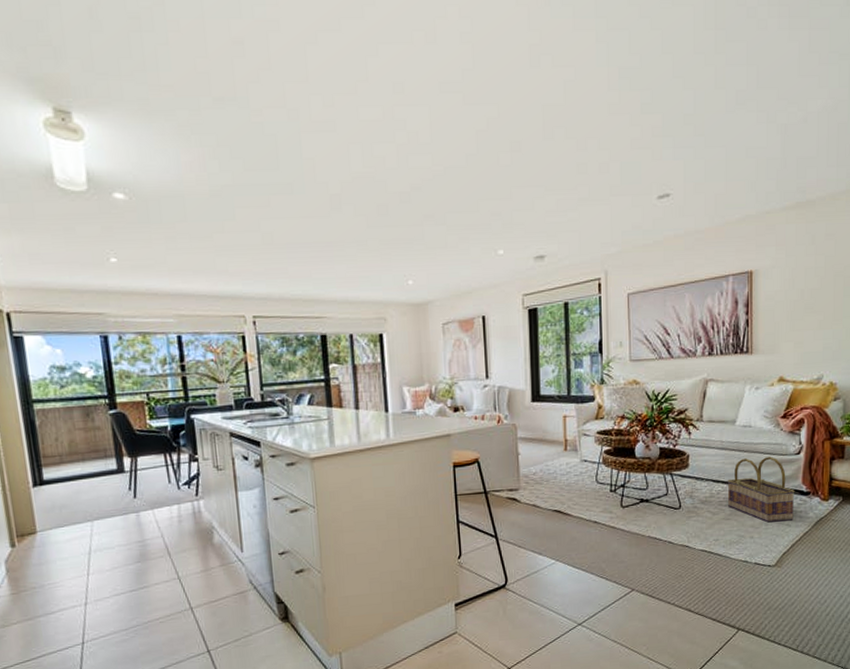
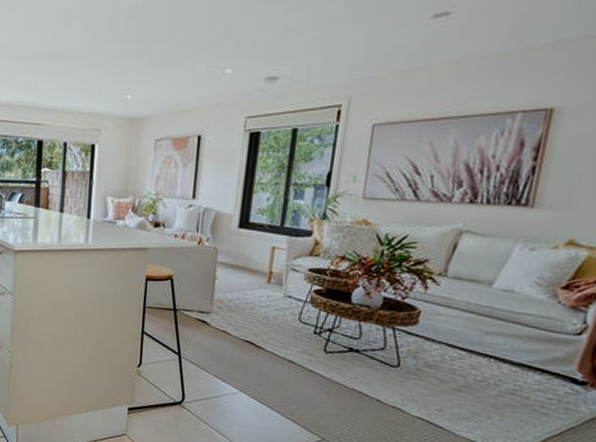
basket: present [727,456,795,523] -> none [463,327,565,412]

